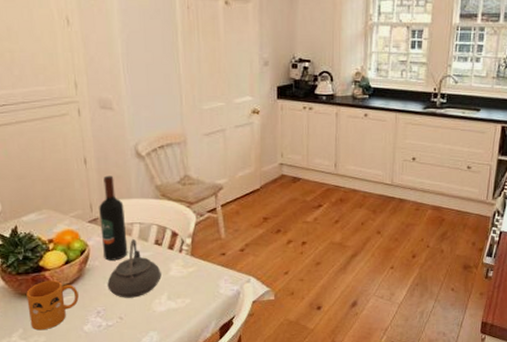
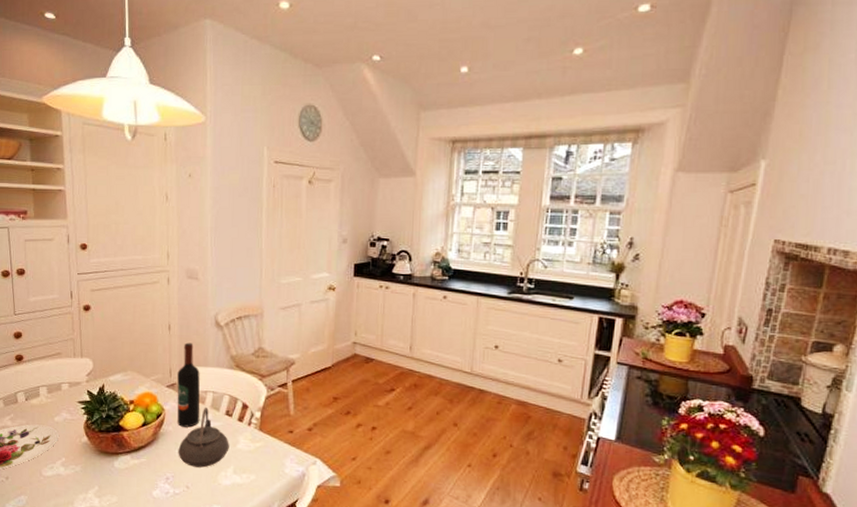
mug: present [26,280,79,331] -> none [105,441,151,491]

